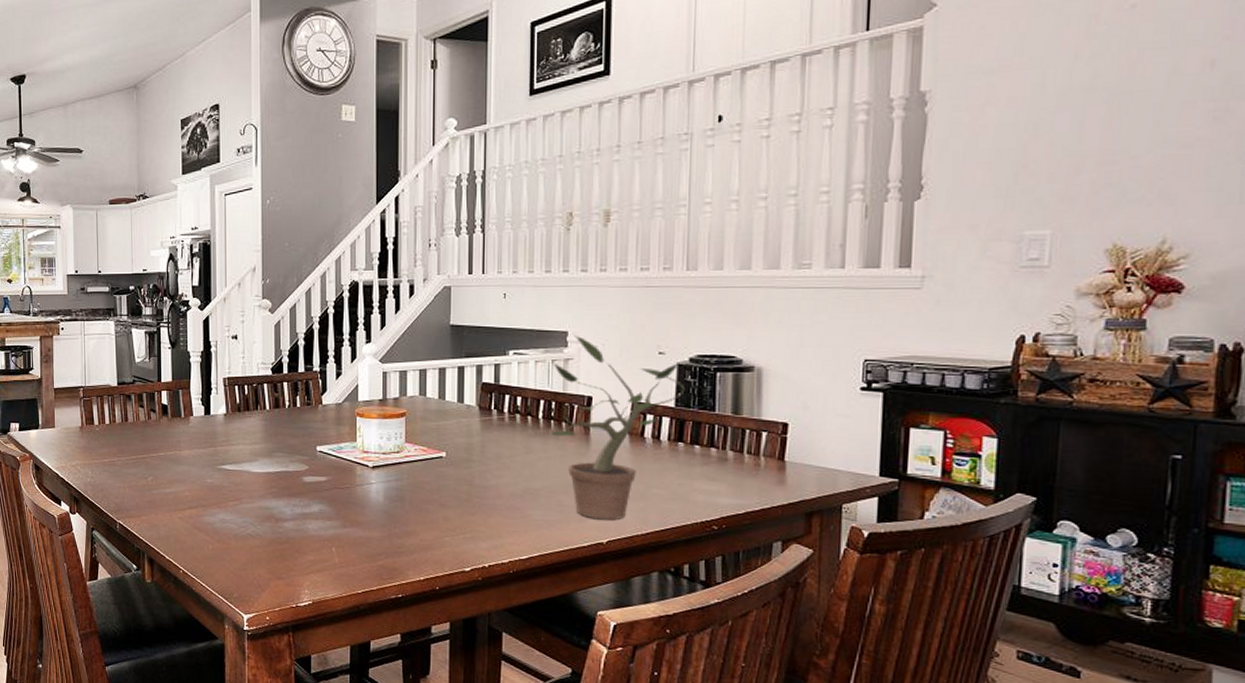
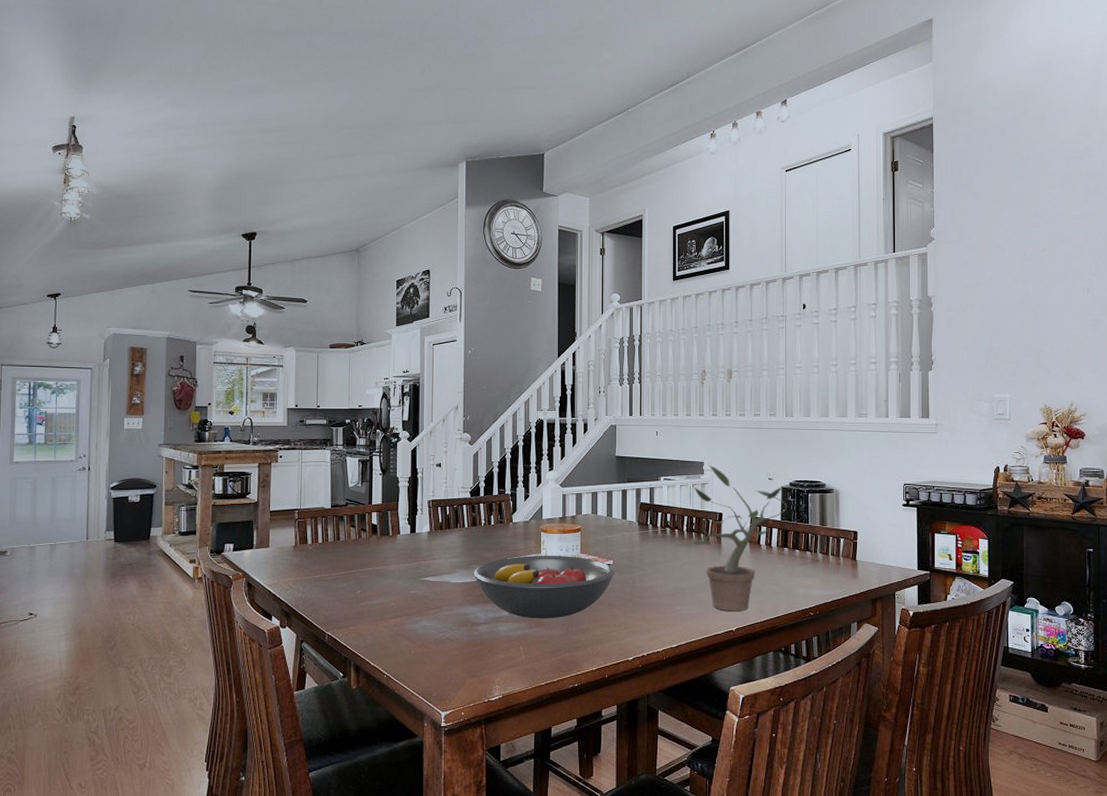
fruit bowl: none [276,443,449,518] -> present [473,555,615,619]

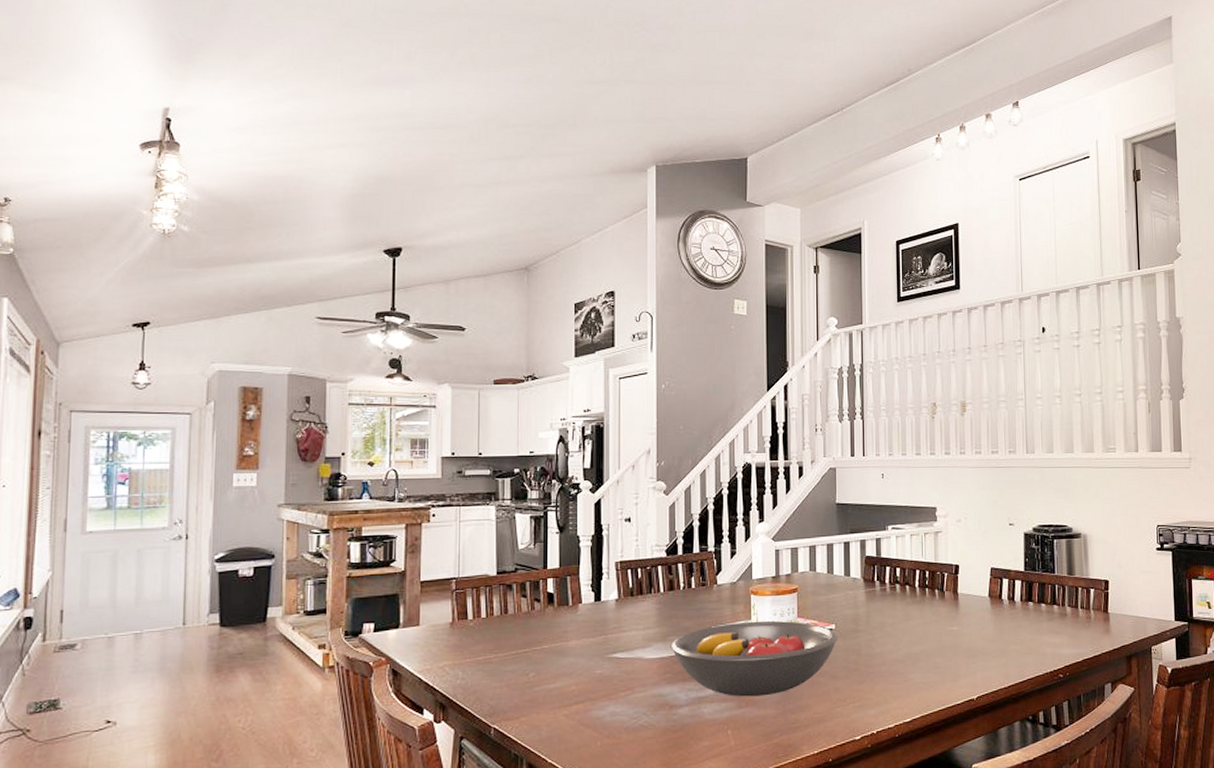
potted plant: present [692,464,788,612] -> none [925,510,1031,678]

